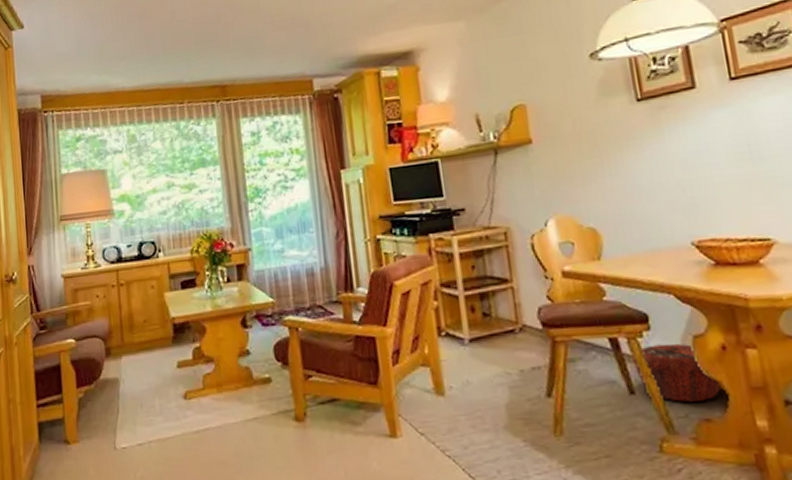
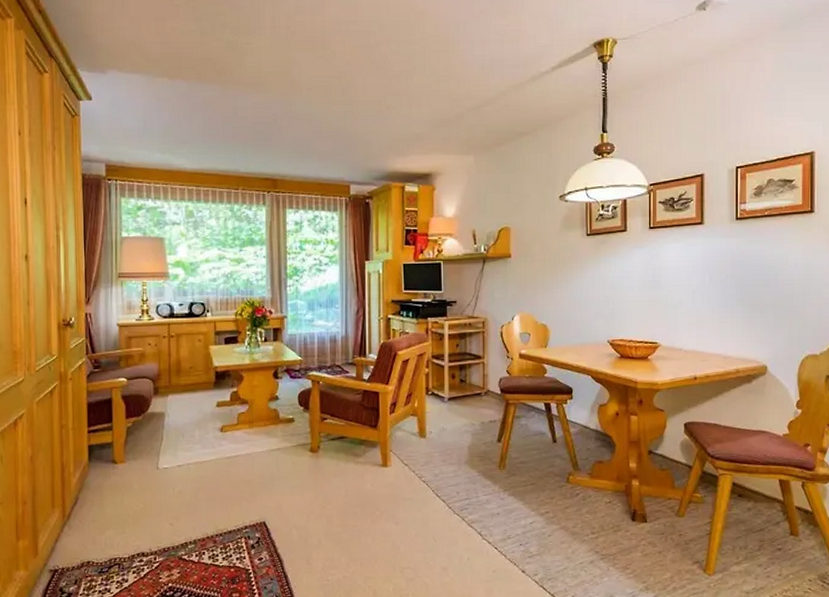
woven basket: present [631,343,722,402] -> none [557,409,613,449]

